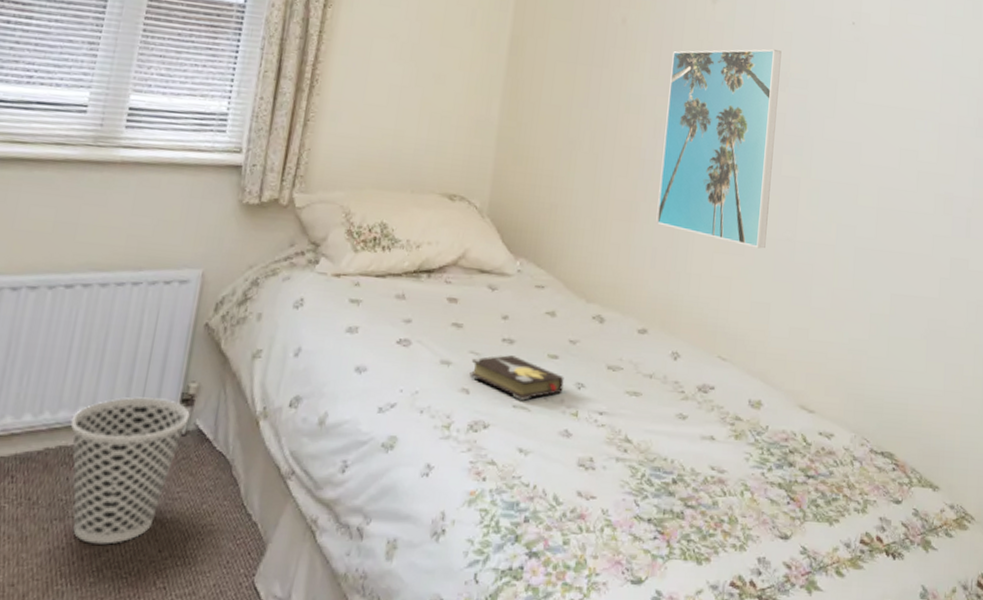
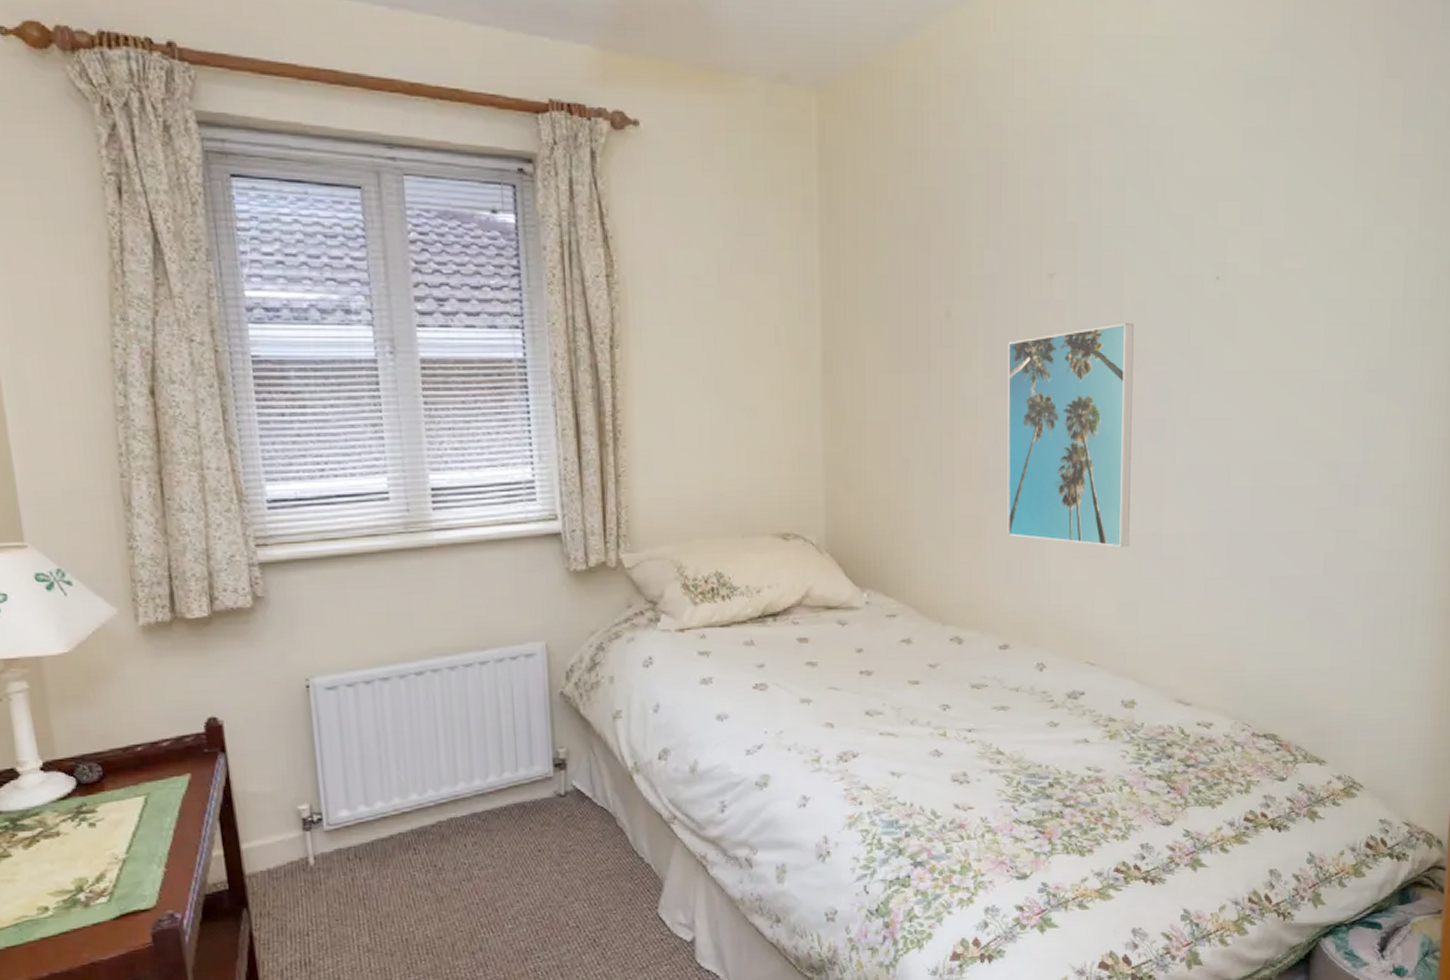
wastebasket: present [70,397,190,545] -> none [454,766,565,897]
hardback book: present [469,355,564,401] -> none [831,686,928,728]

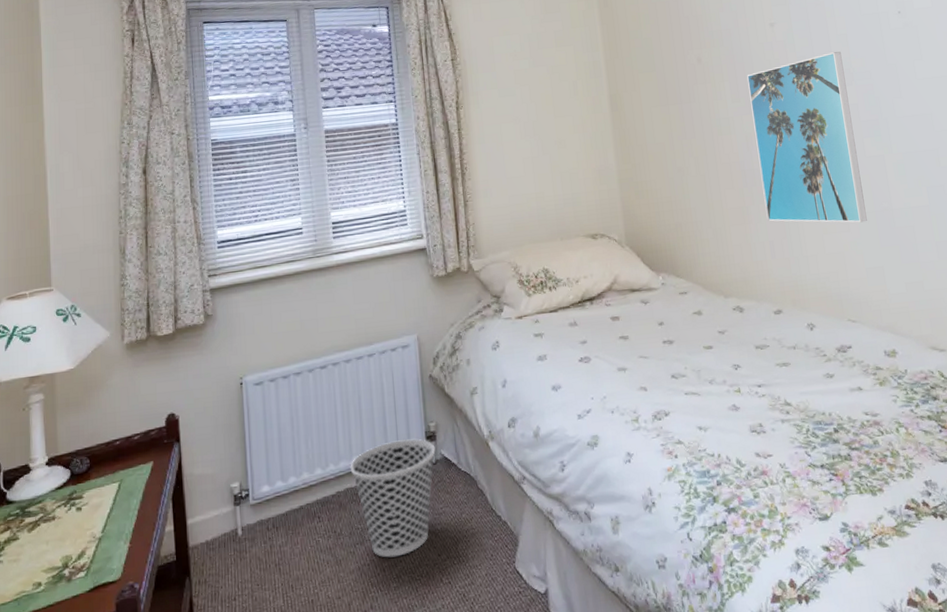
wastebasket: none [454,766,565,897] -> present [350,439,436,558]

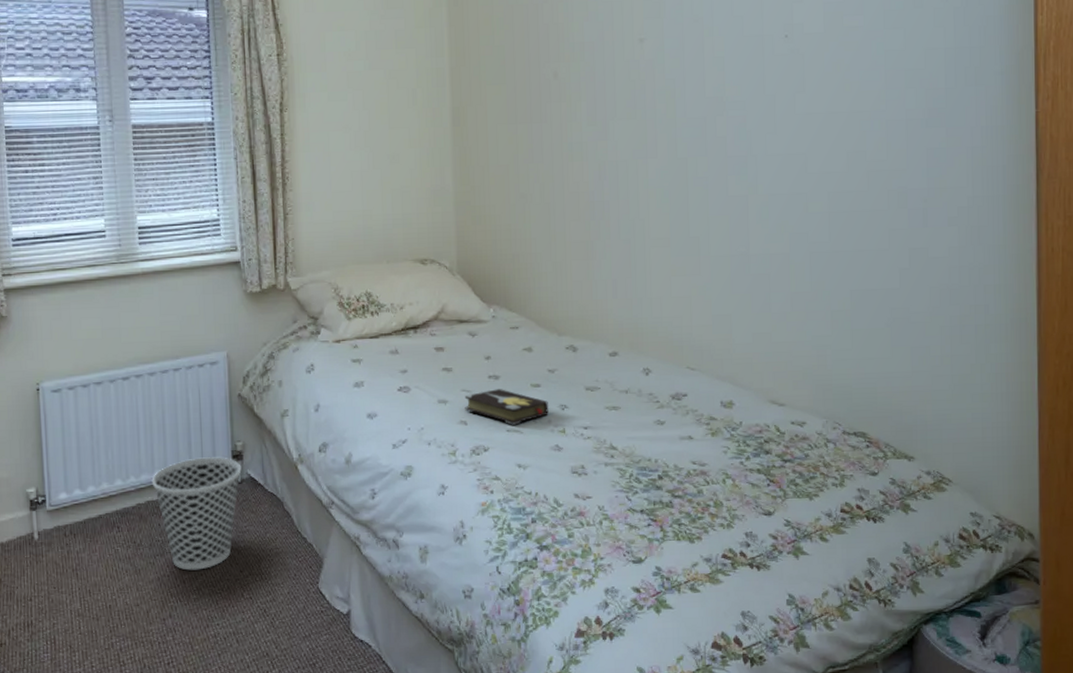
hardback book: none [642,353,723,388] -> present [464,389,549,425]
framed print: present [747,51,867,223] -> none [607,77,720,267]

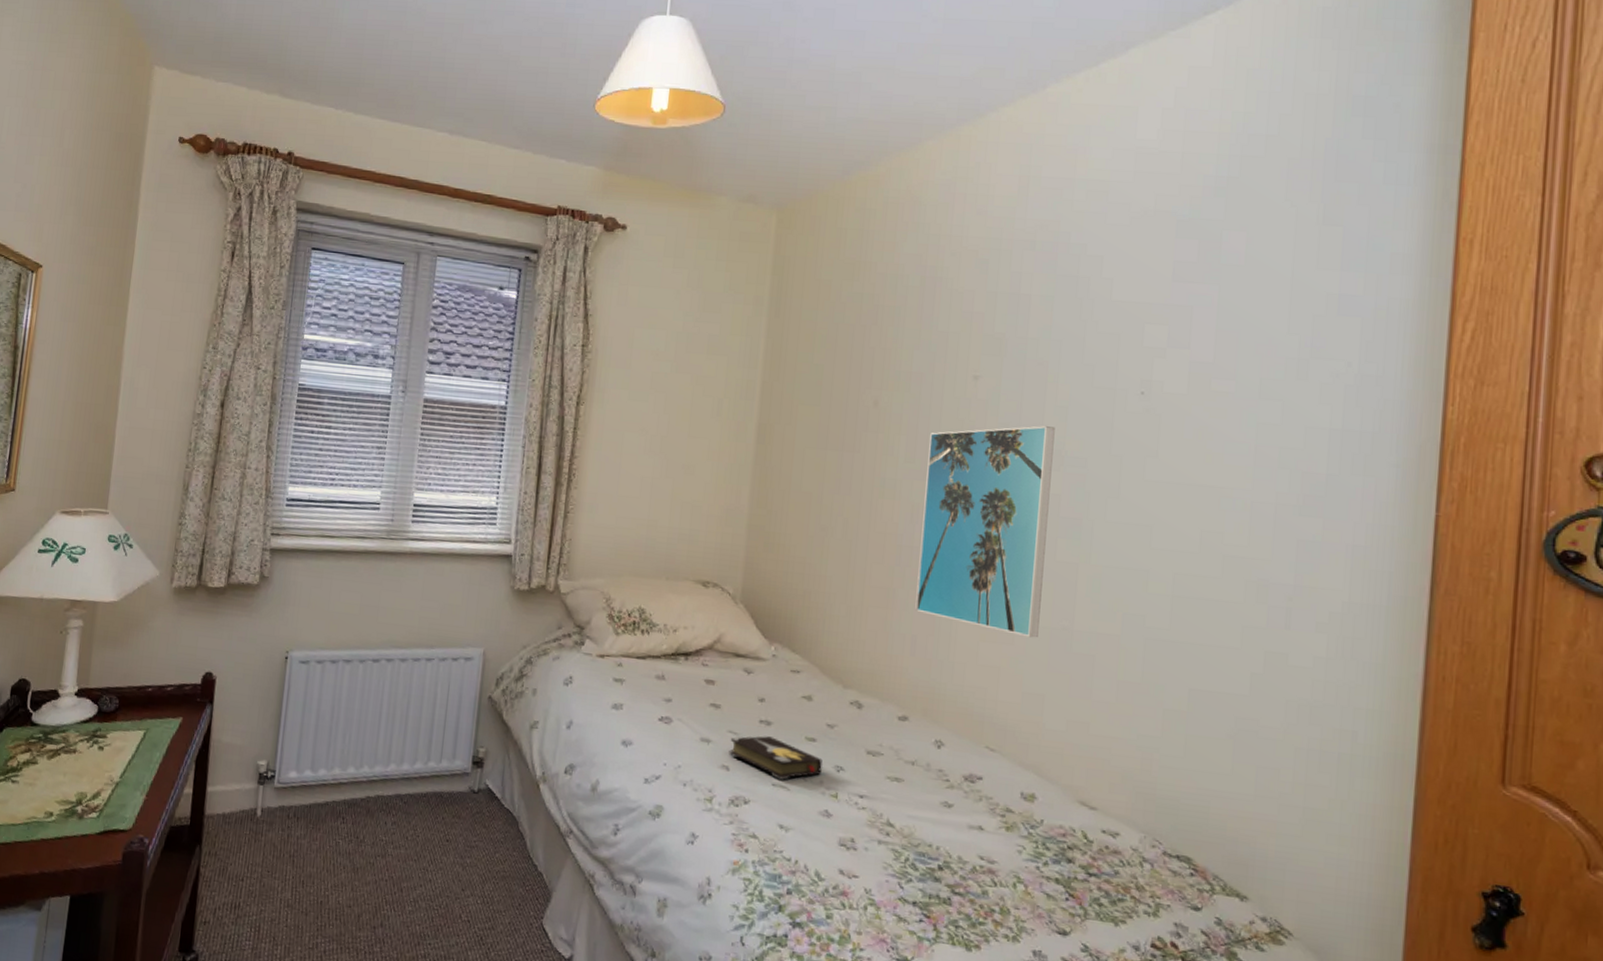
wastebasket: present [151,457,242,571] -> none [385,757,480,881]
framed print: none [607,77,720,267] -> present [915,426,1055,638]

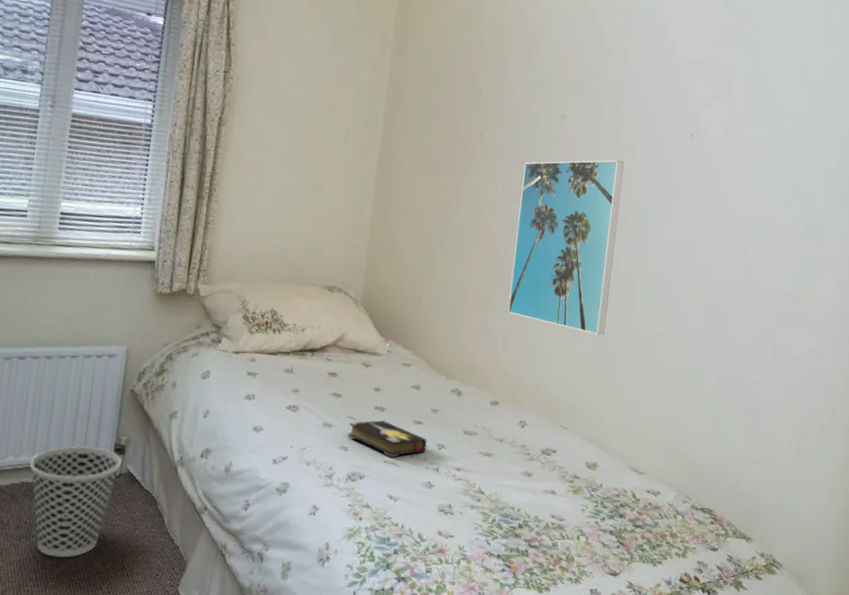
wastebasket: none [385,757,480,881] -> present [29,446,122,558]

